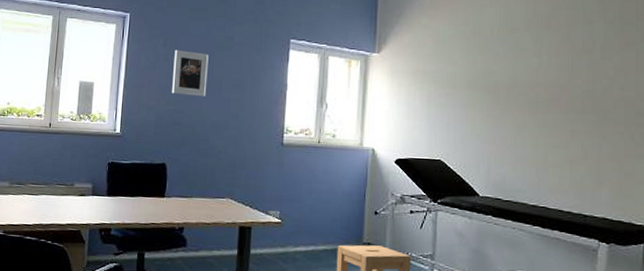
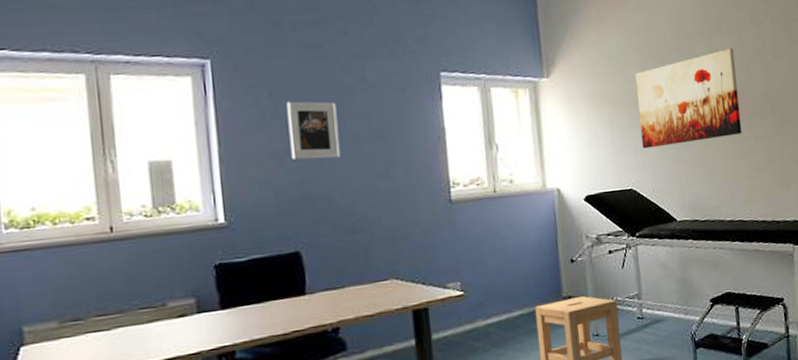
wall art: none [455,44,561,127] -> present [635,47,742,149]

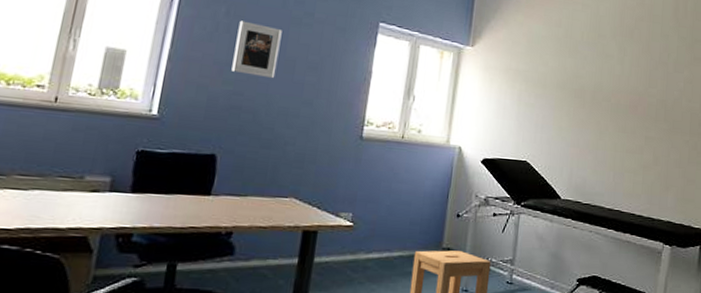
wall art: present [635,47,742,149] -> none [543,53,641,132]

